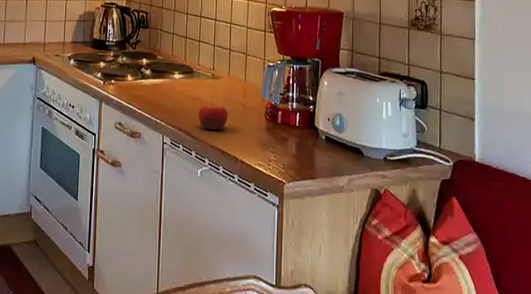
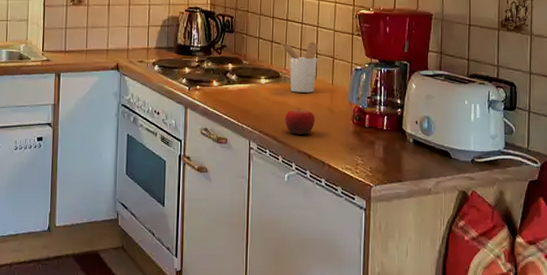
utensil holder: none [194,38,232,89] -> present [280,42,319,93]

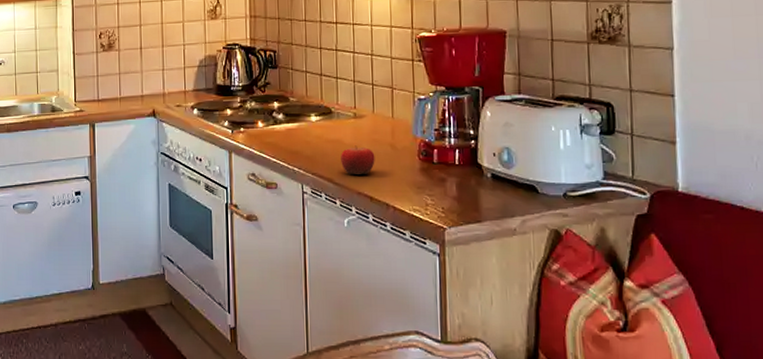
utensil holder: present [280,42,319,93] -> none [330,72,374,129]

